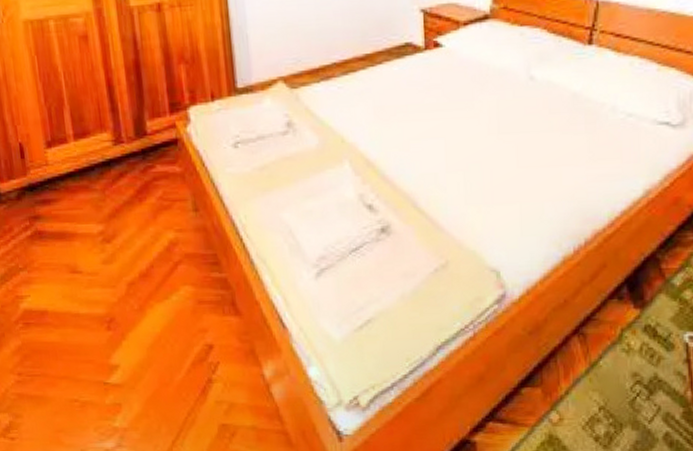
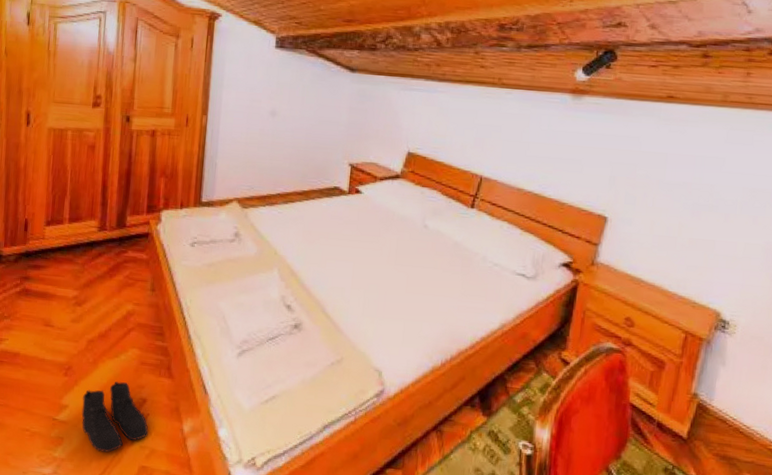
boots: none [135,328,223,414] -> present [81,381,148,452]

